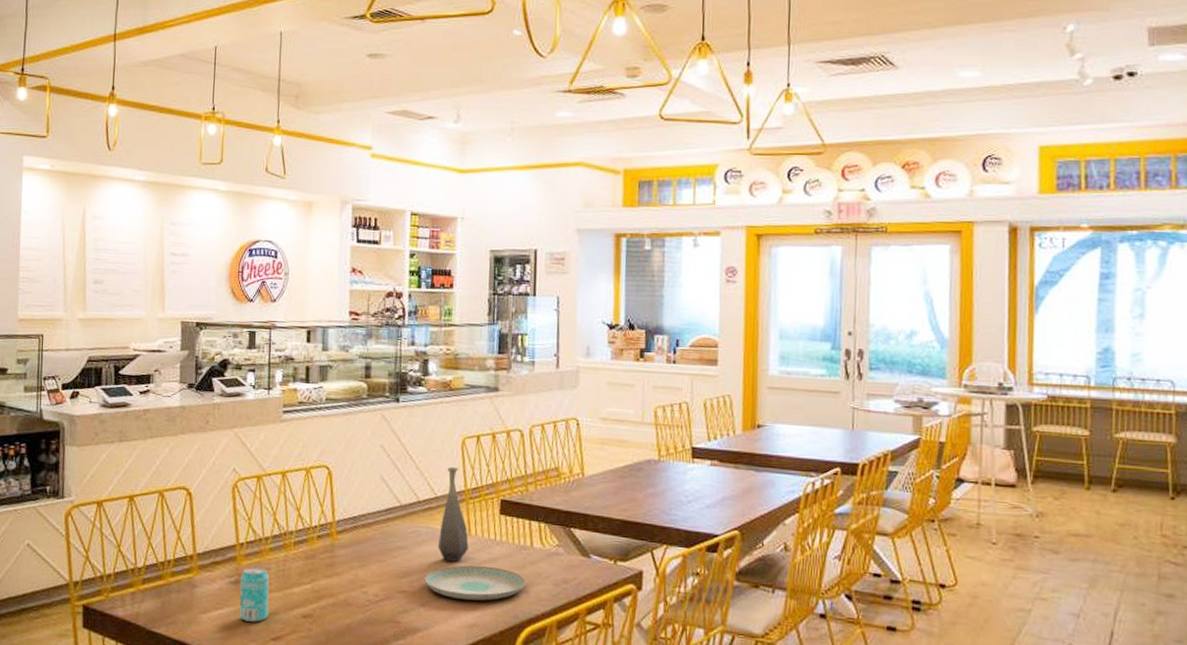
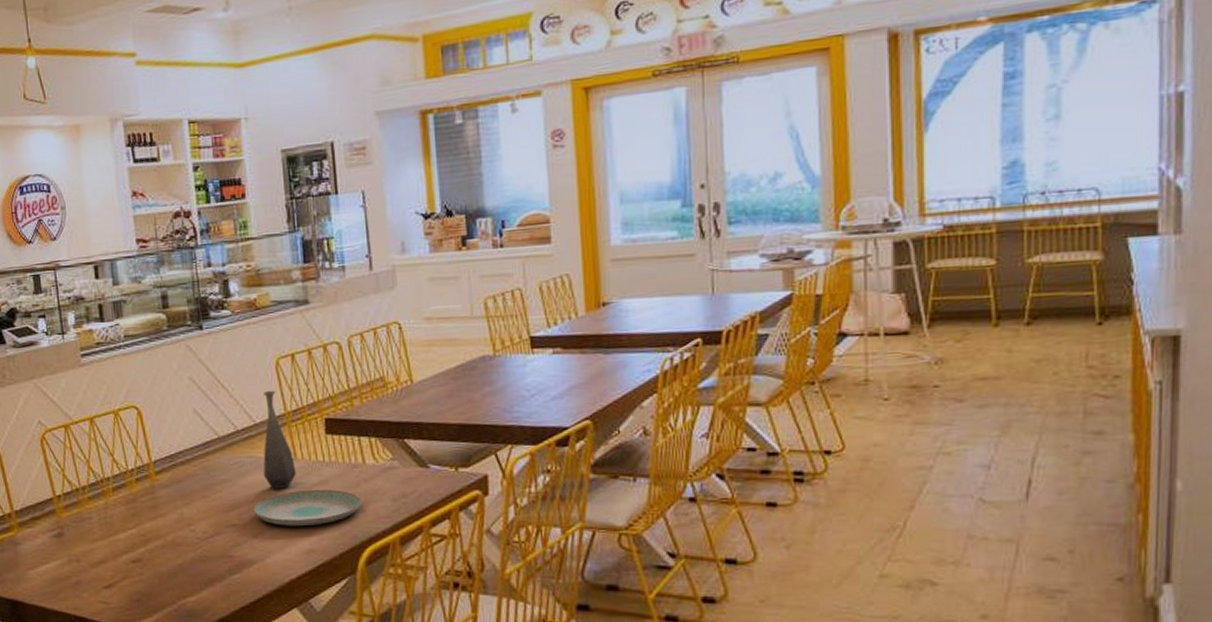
beverage can: present [239,566,269,622] -> none [63,517,97,573]

